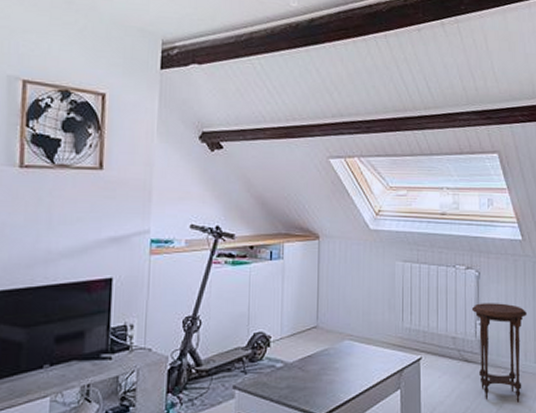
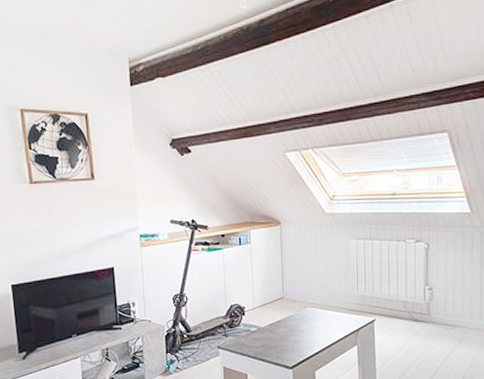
side table: present [471,303,528,403] -> none [421,270,474,353]

